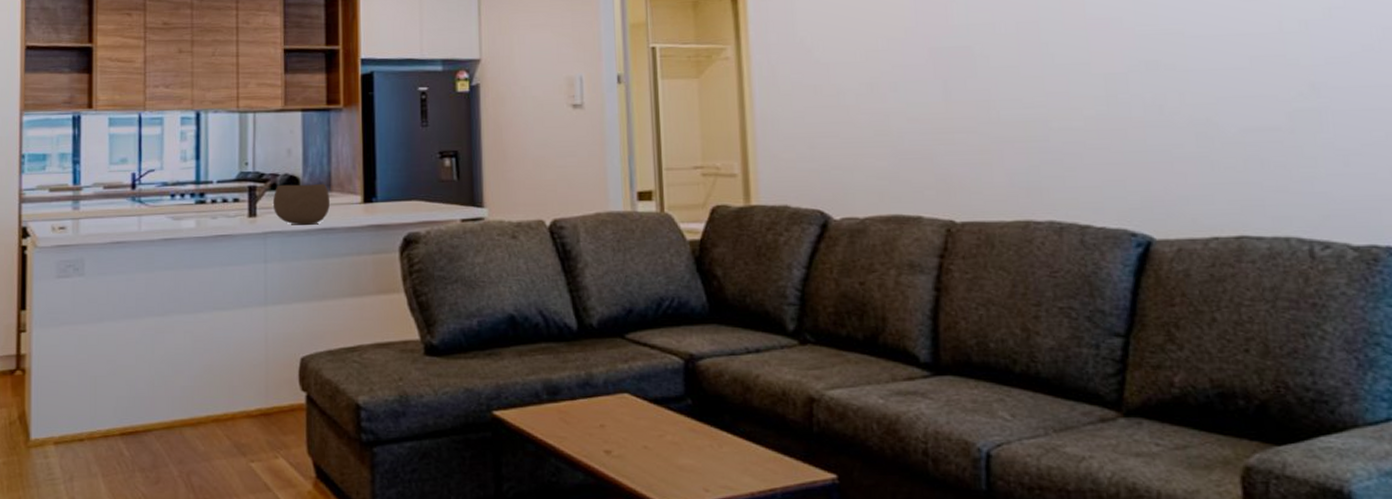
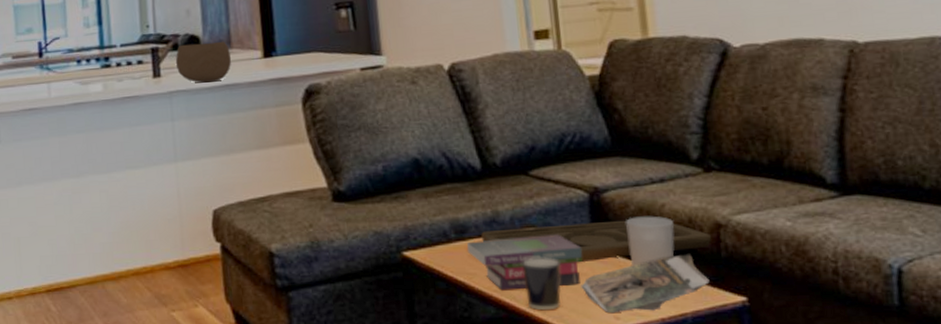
books: none [559,401,674,456] -> present [467,234,582,291]
decorative tray: none [574,389,804,430] -> present [481,220,711,262]
mug: none [613,424,652,479] -> present [522,258,561,311]
magazine: none [671,427,801,485] -> present [581,254,710,314]
candle holder: none [720,386,767,437] -> present [626,216,674,266]

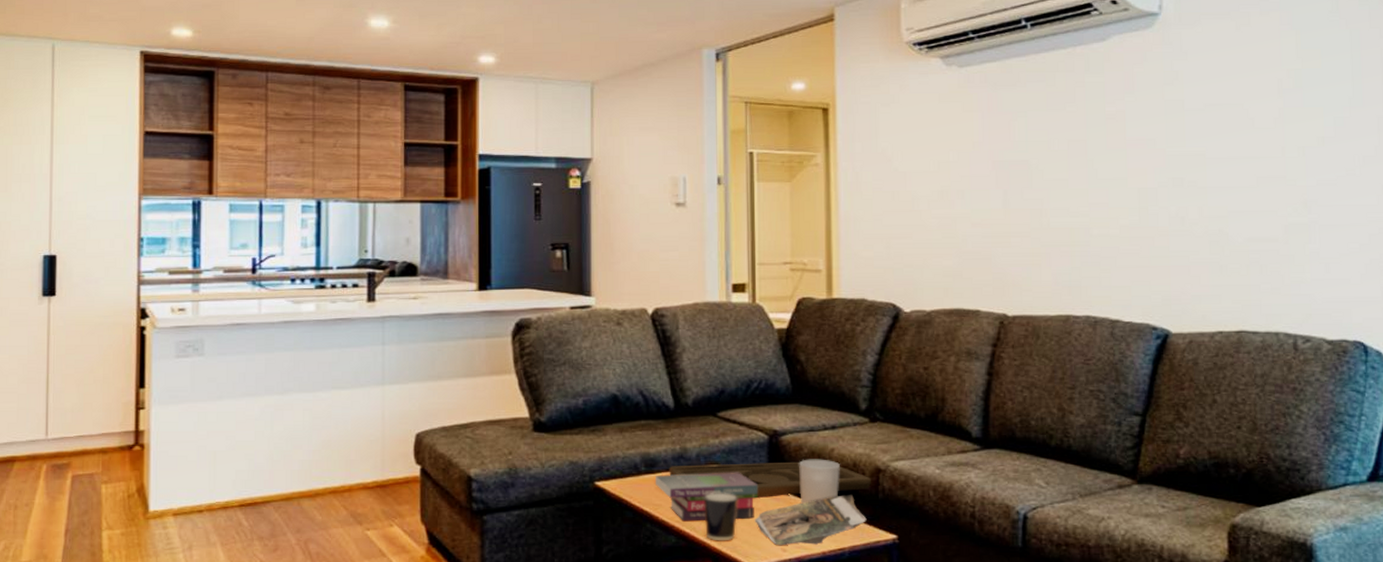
bowl: present [175,41,232,83] -> none [391,271,447,310]

